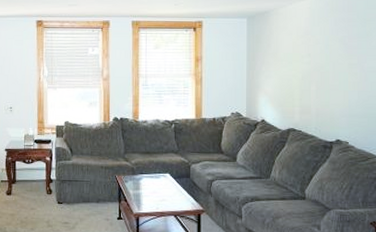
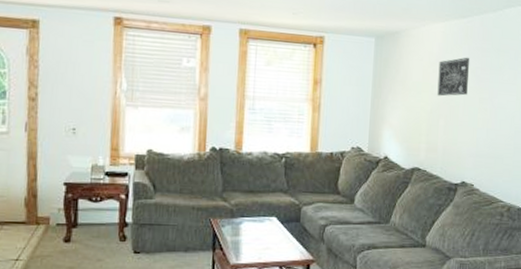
wall art: none [307,28,337,65] -> present [437,57,470,97]

